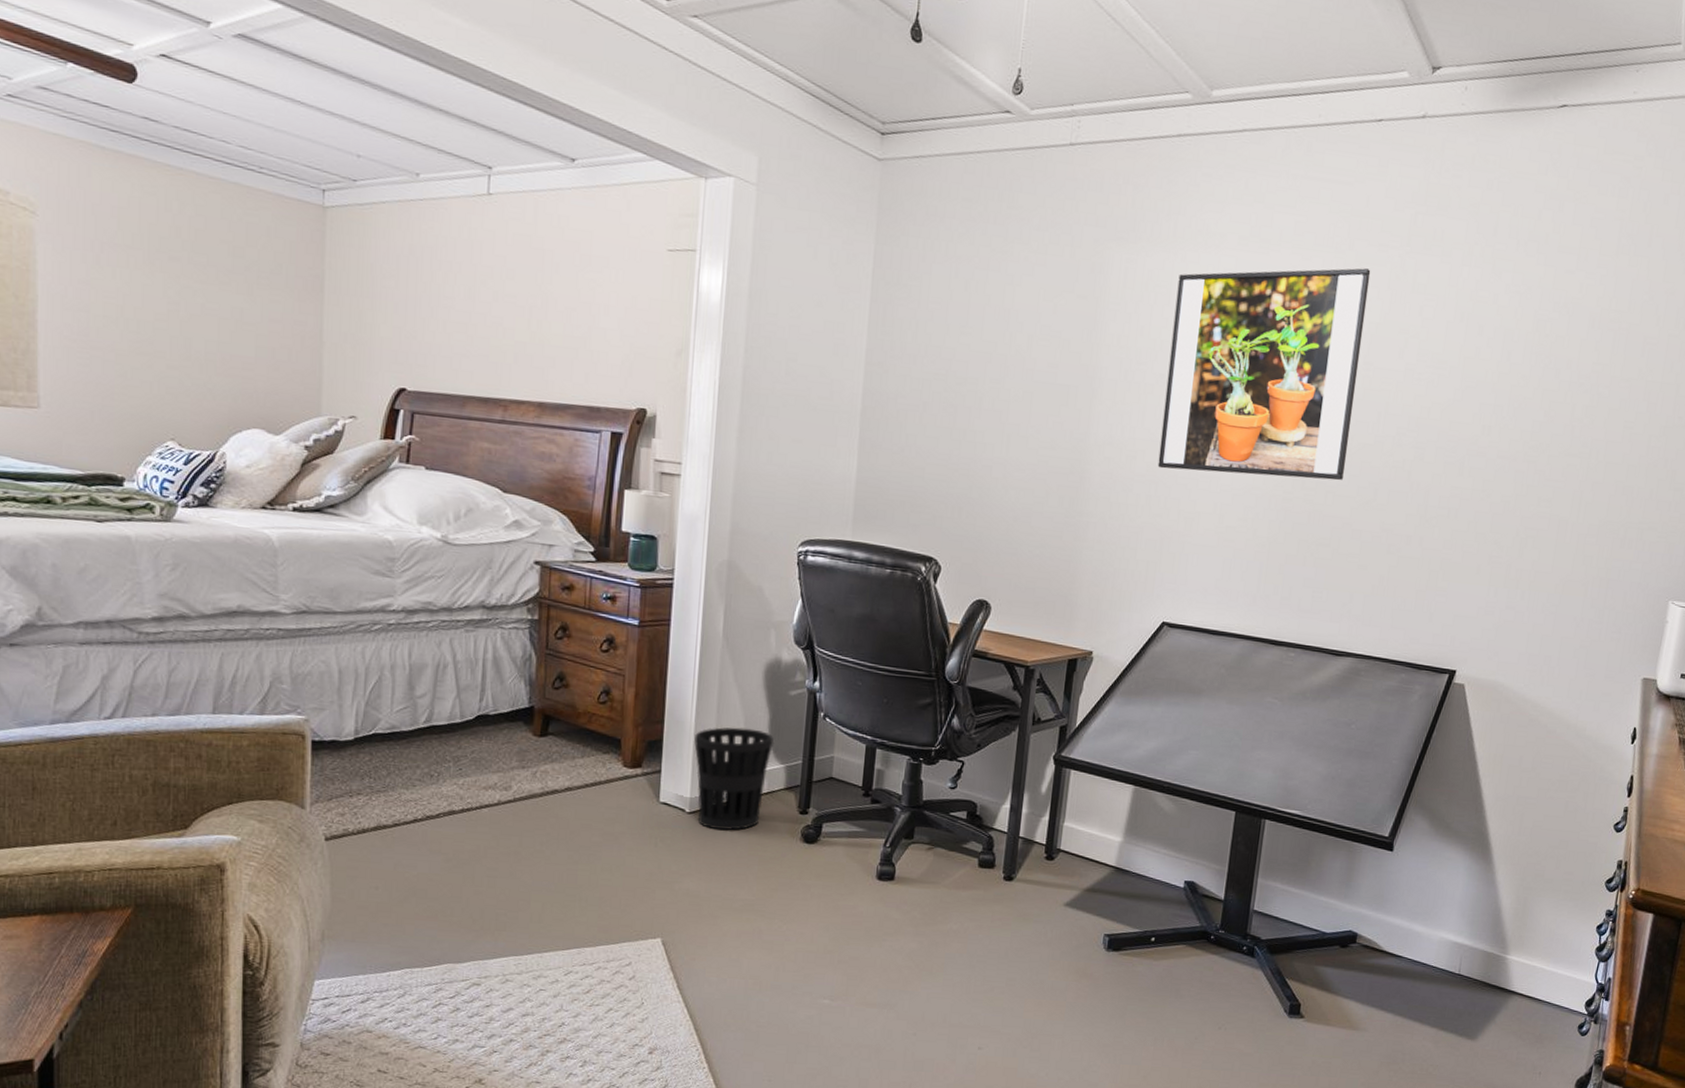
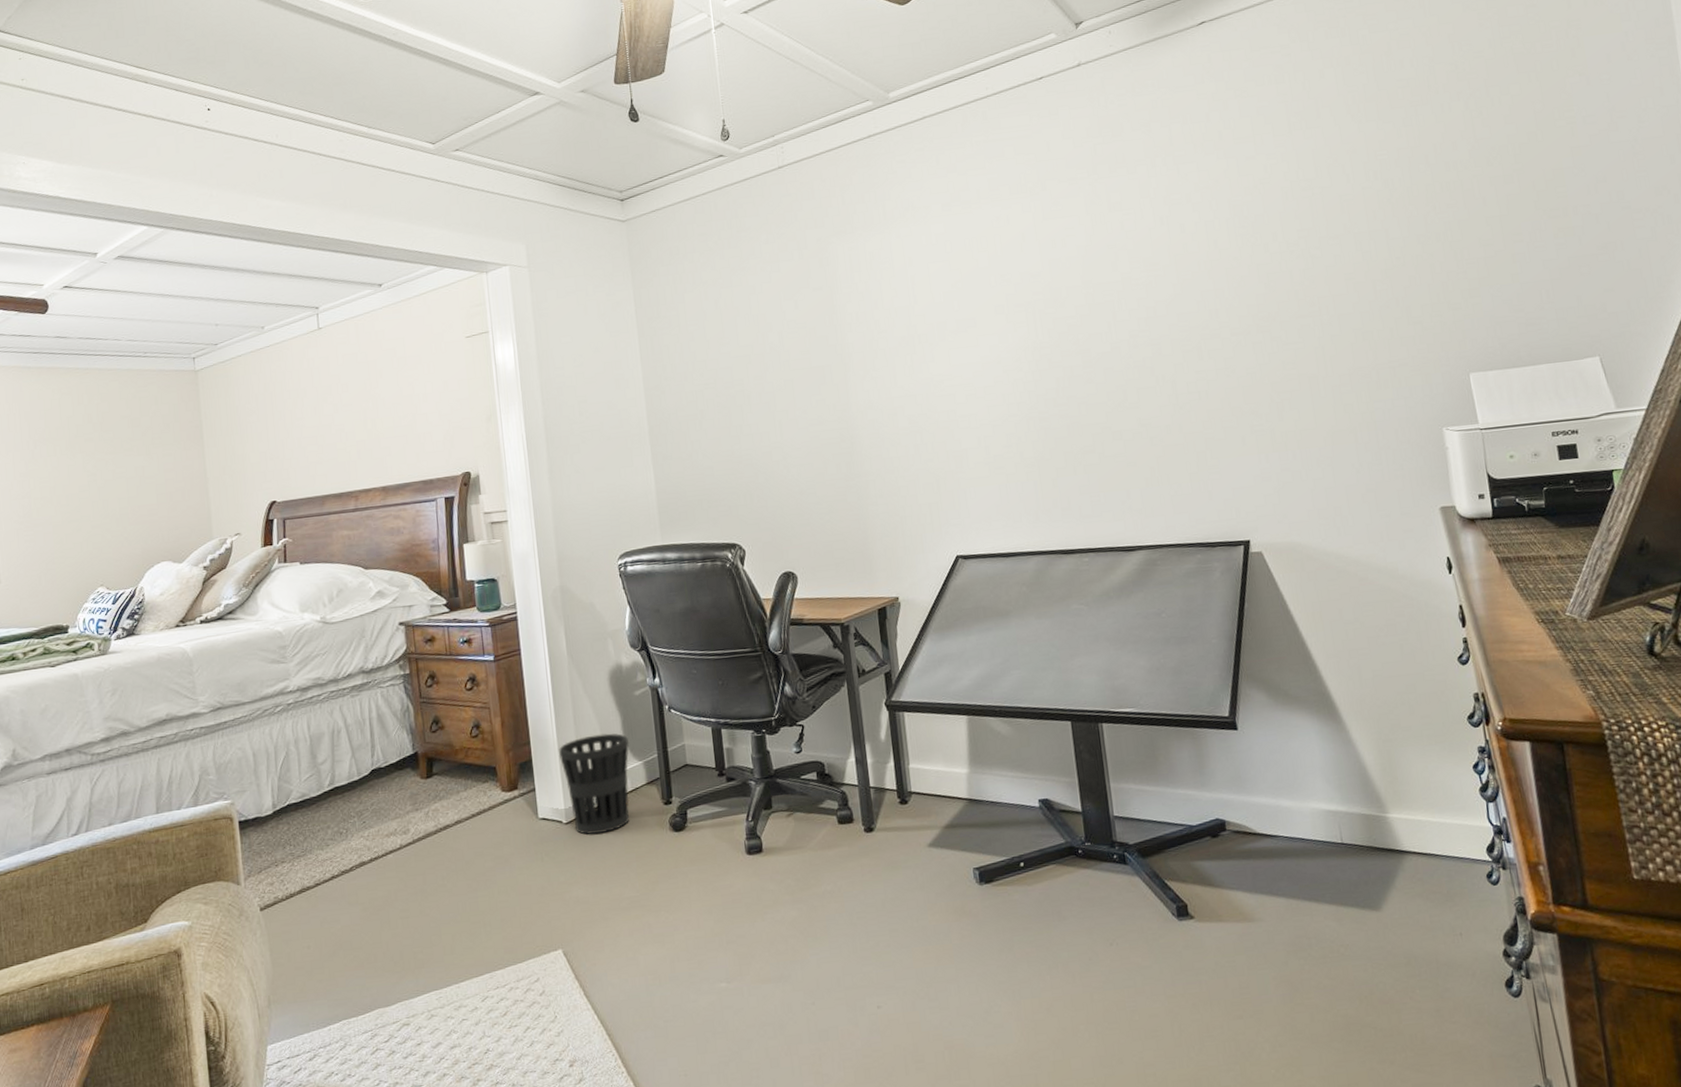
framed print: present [1157,268,1371,481] -> none [897,202,1091,419]

